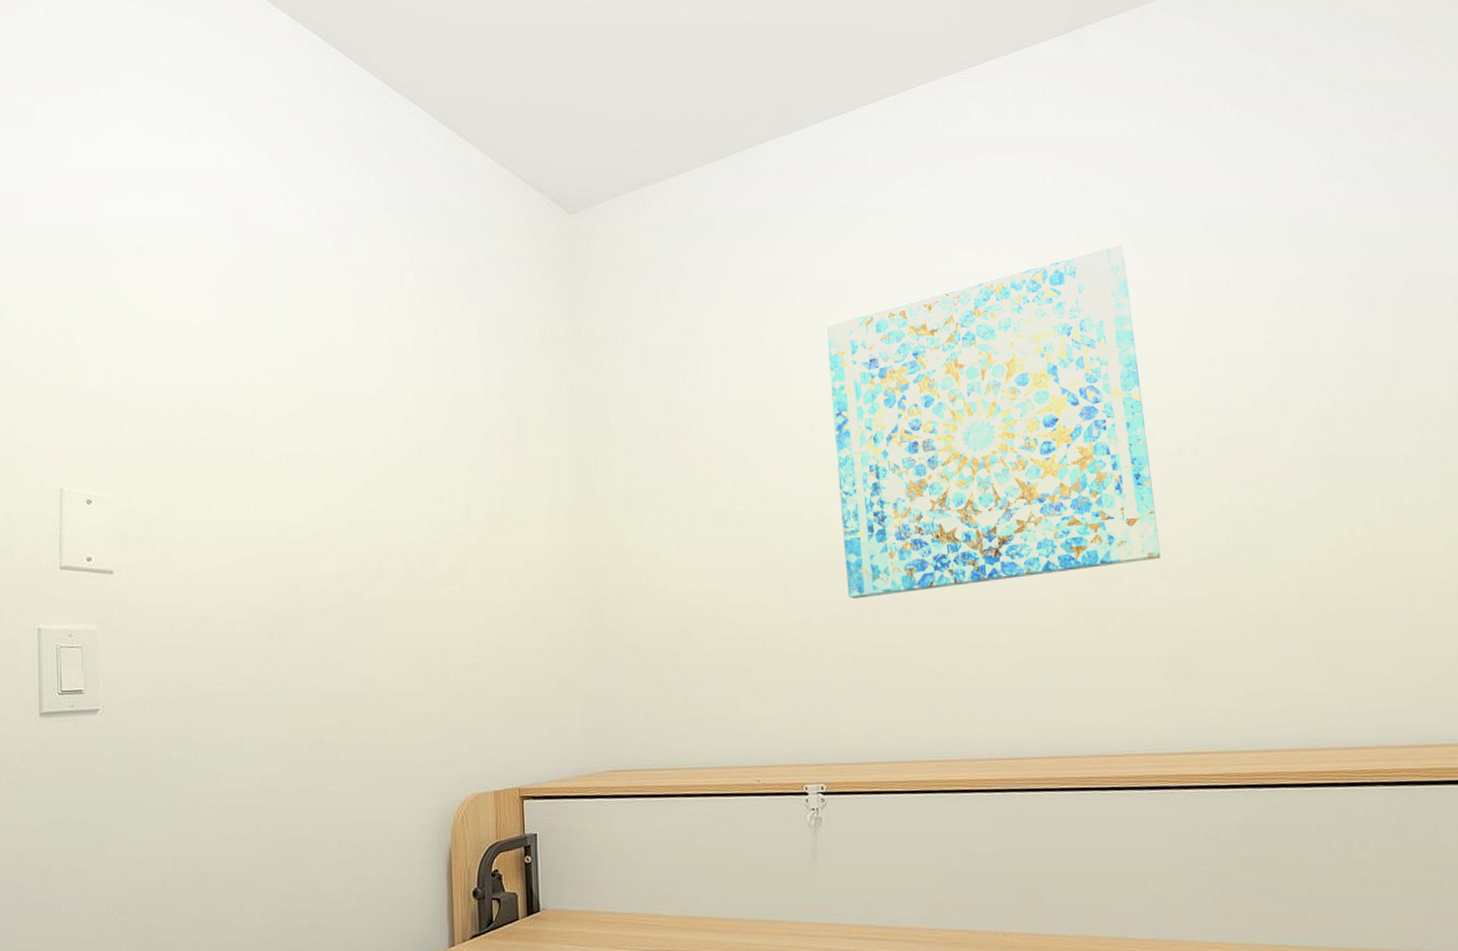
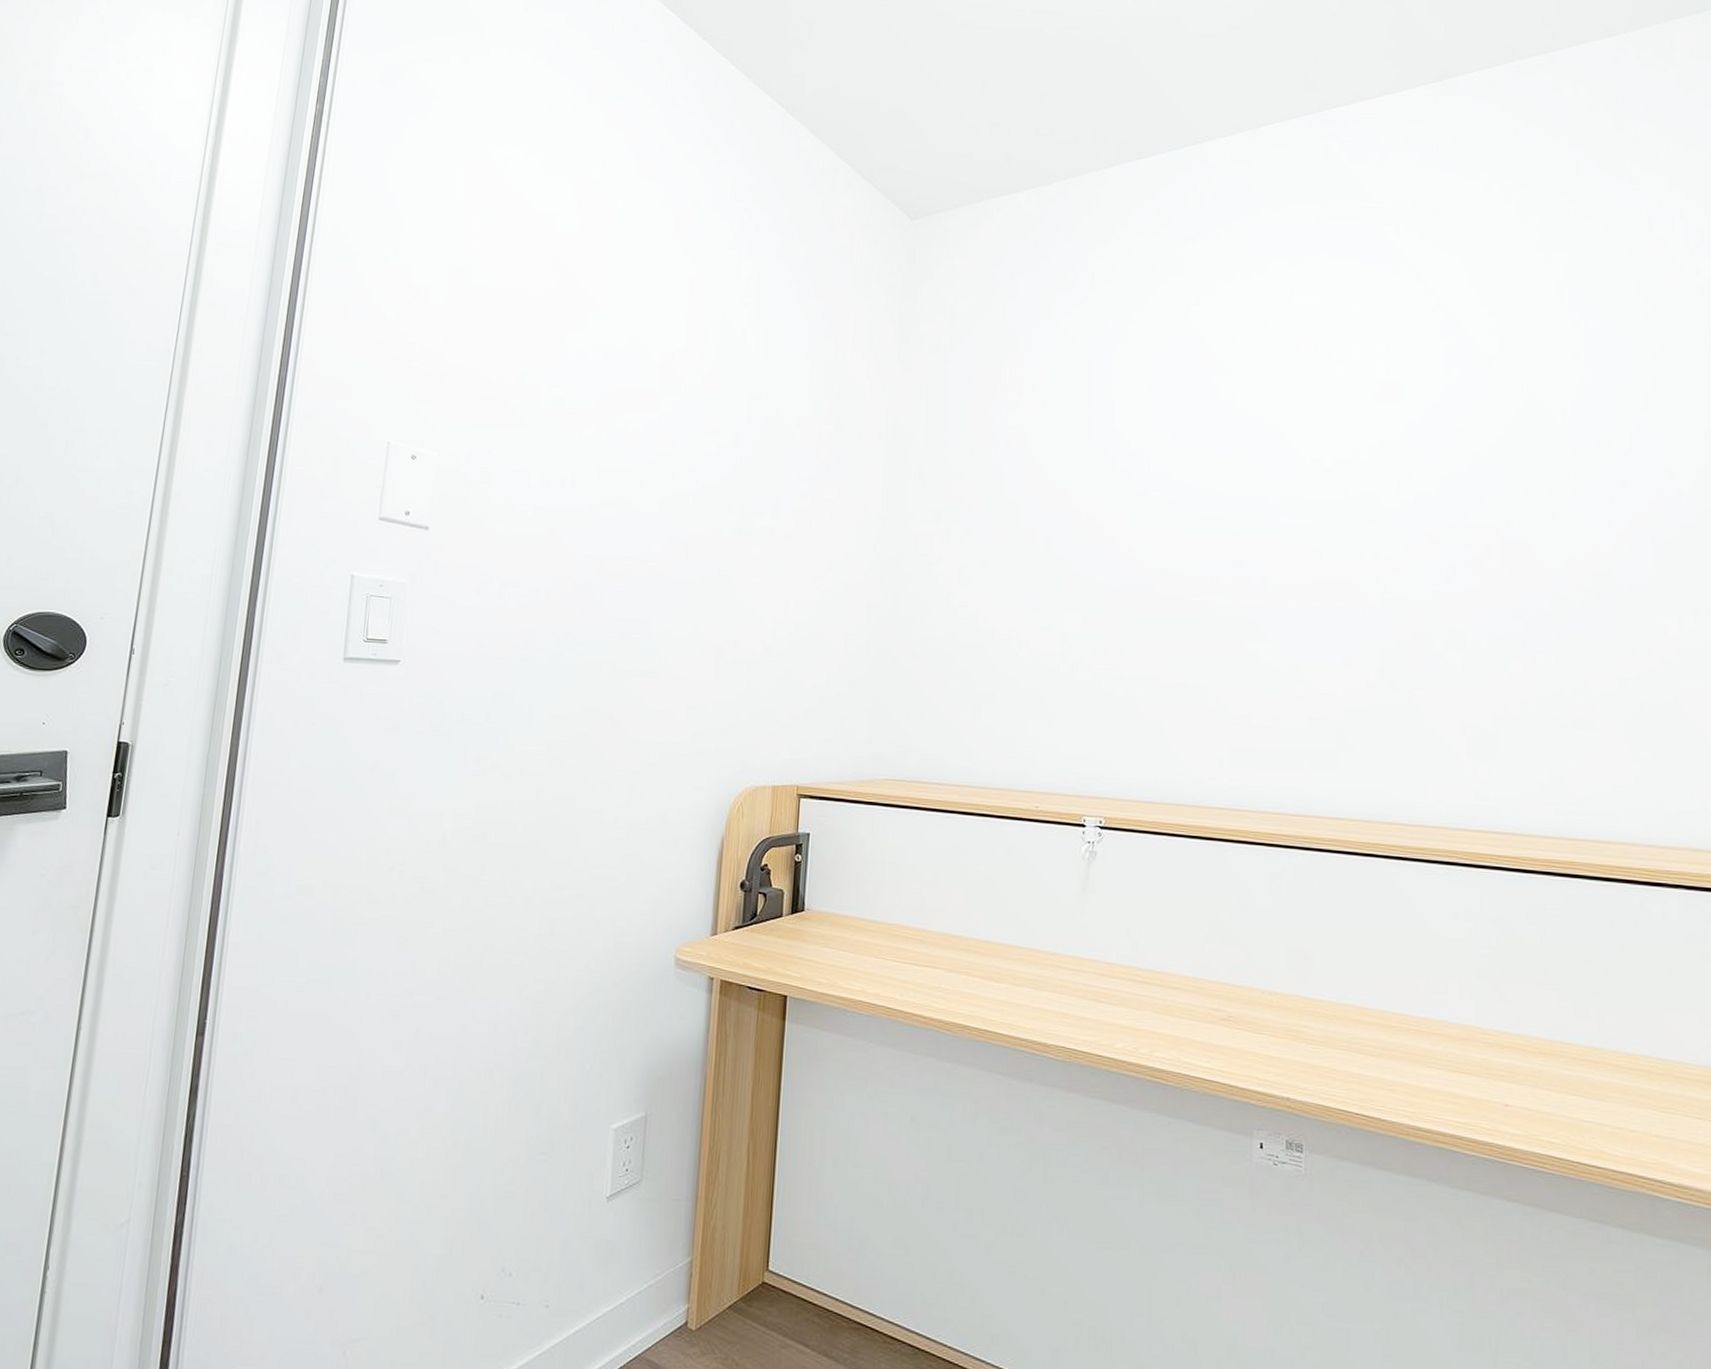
wall art: present [825,244,1161,599] -> none [1149,302,1476,635]

